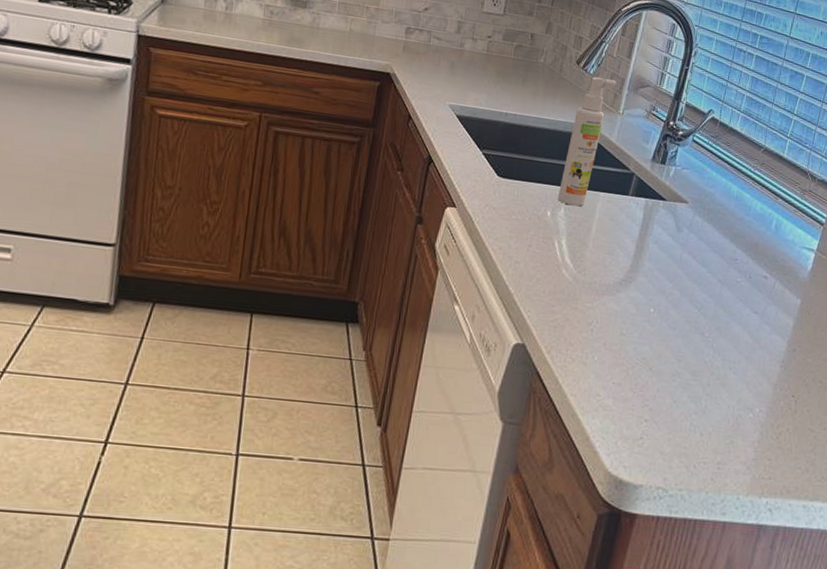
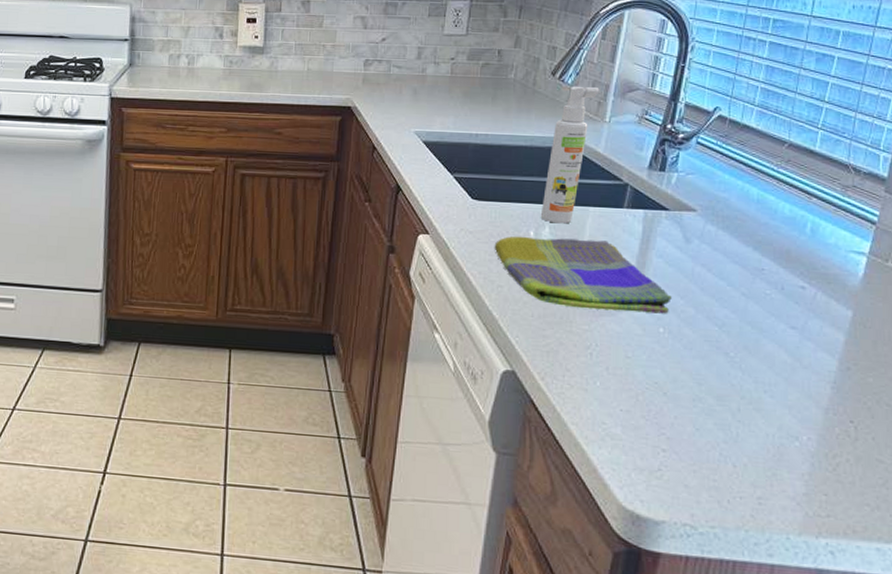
dish towel: none [514,214,663,296] -> present [494,236,672,314]

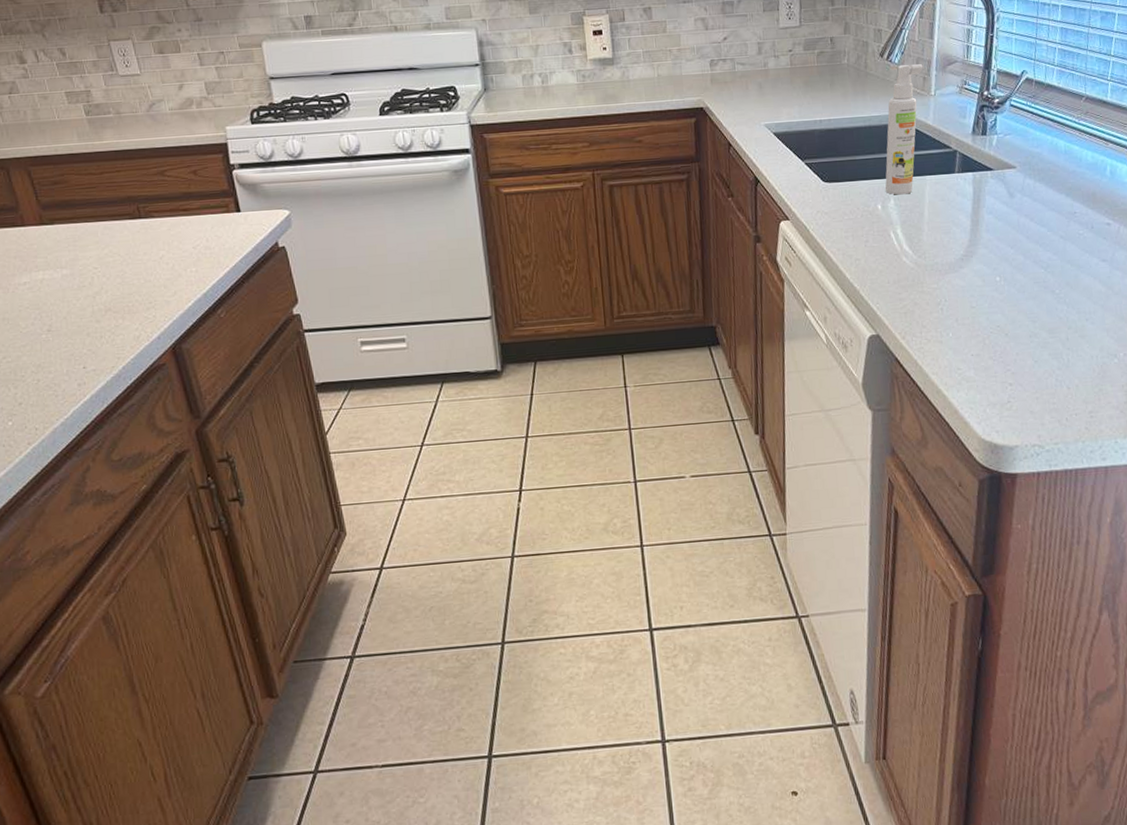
dish towel: present [494,236,672,314] -> none [848,205,1004,270]

